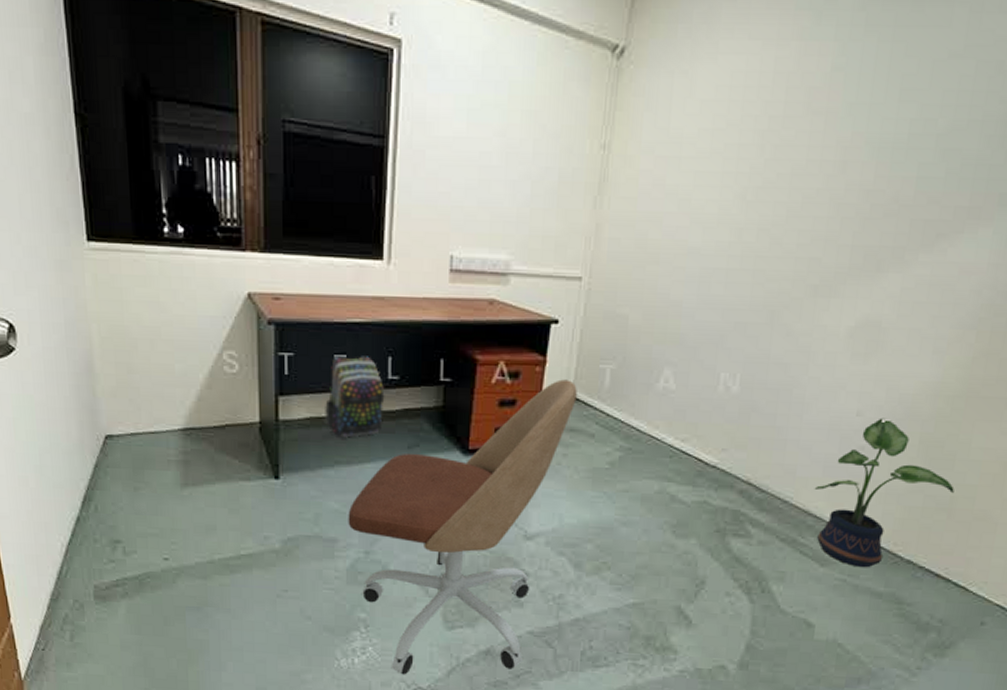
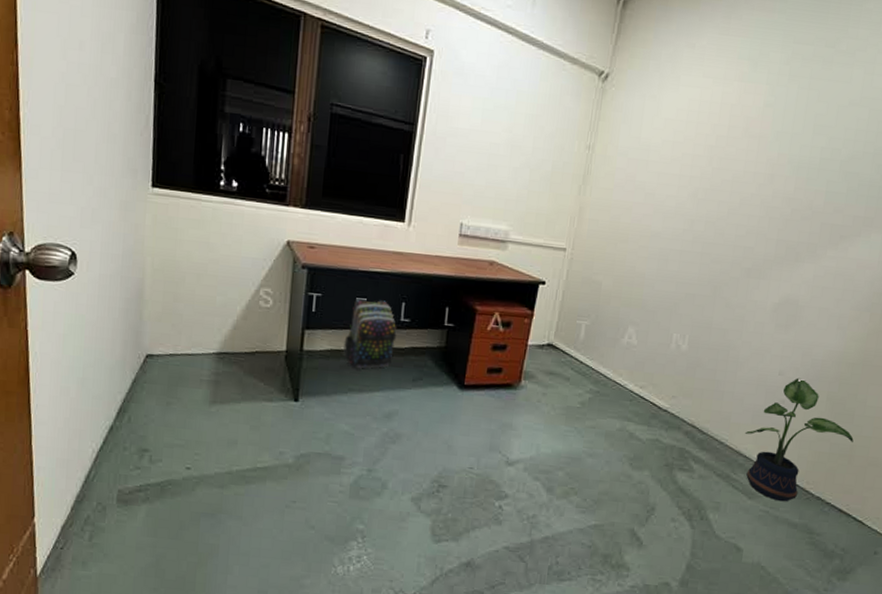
office chair: present [348,379,577,675] -> none [355,330,558,583]

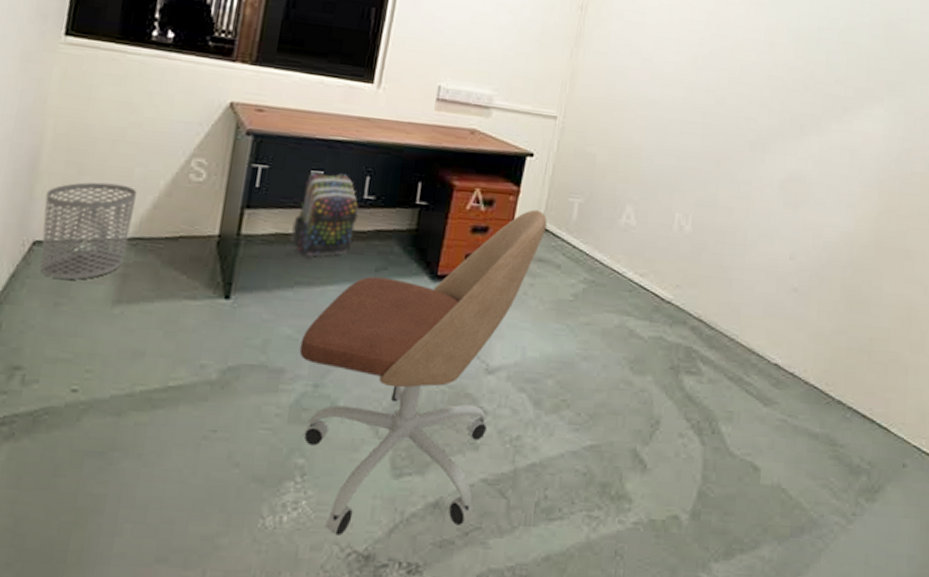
waste bin: none [151,308,220,385] -> present [40,182,137,280]
office chair: none [355,330,558,583] -> present [299,210,547,536]
potted plant: present [744,378,854,502] -> none [756,262,872,408]

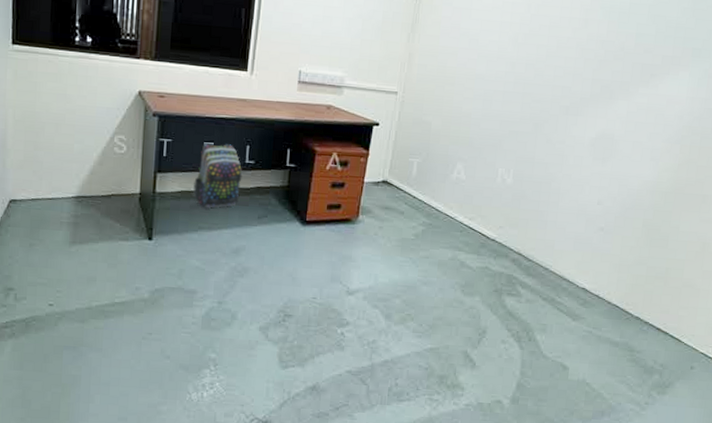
waste bin: present [40,182,137,280] -> none [14,155,78,227]
office chair: present [299,210,547,536] -> none [206,168,392,407]

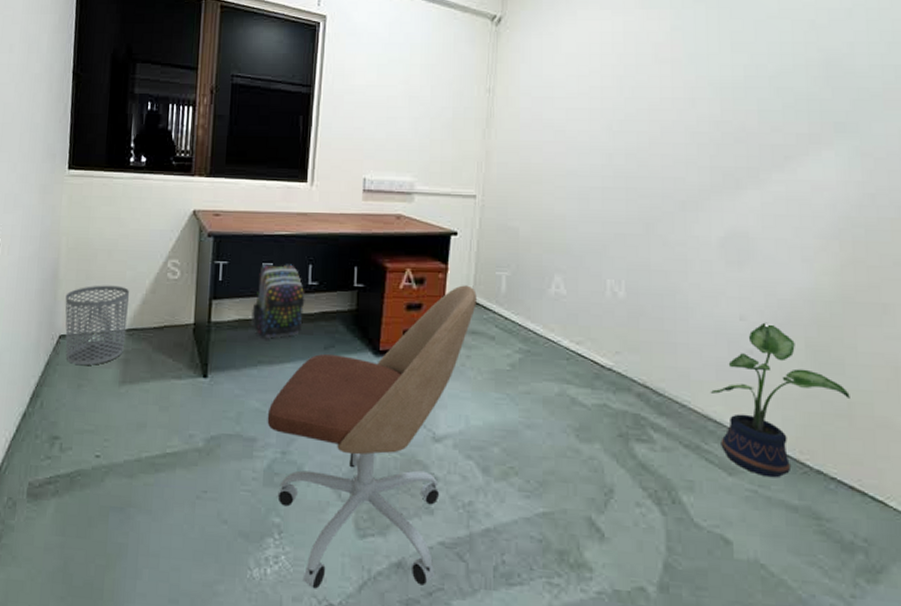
waste bin: none [14,155,78,227] -> present [65,285,130,365]
office chair: none [206,168,392,407] -> present [267,285,477,589]
potted plant: none [567,206,669,323] -> present [710,322,850,478]

